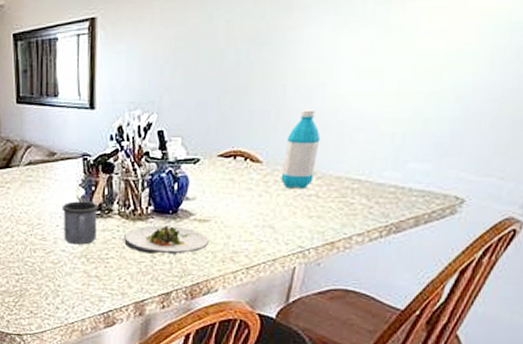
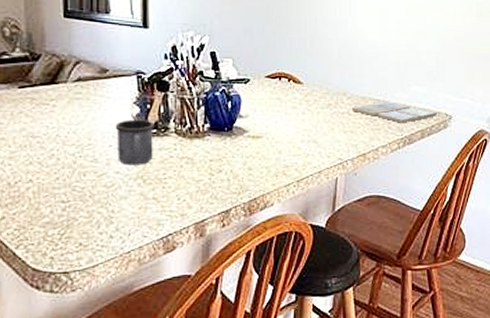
salad plate: present [124,224,209,254] -> none [182,142,262,171]
water bottle: present [280,110,321,189] -> none [319,40,347,107]
drink coaster: none [321,181,442,208] -> present [351,101,437,123]

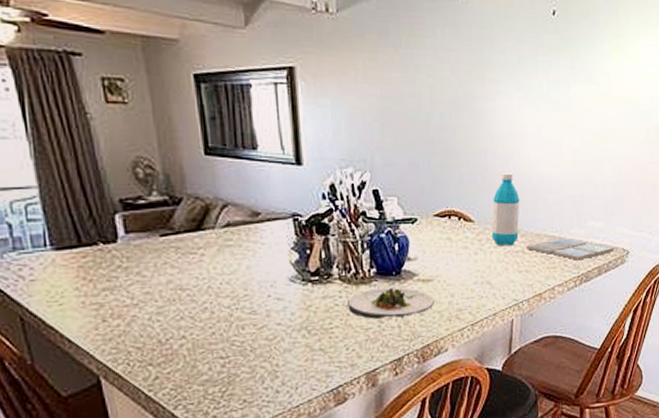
mug: present [115,119,155,166] -> none [272,266,317,316]
salad plate: none [182,142,262,171] -> present [348,287,434,319]
water bottle: none [319,40,347,107] -> present [491,173,520,246]

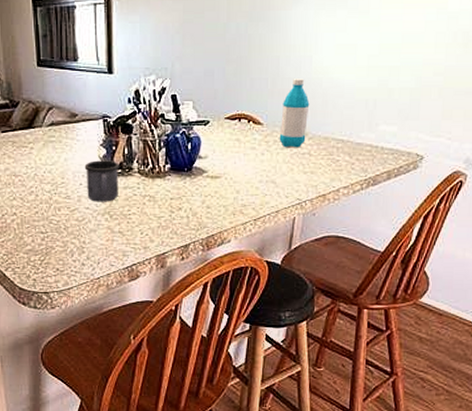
mug: none [272,266,317,316] -> present [84,160,120,202]
salad plate: present [348,287,434,319] -> none [144,181,221,209]
drink coaster: present [525,237,614,260] -> none [312,141,407,164]

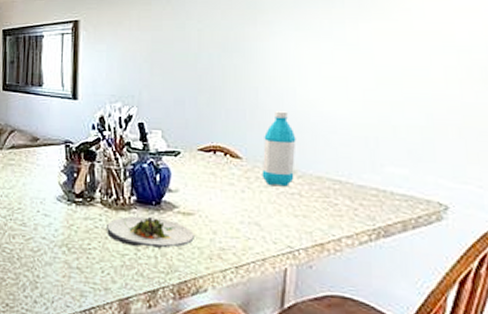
mug: present [84,160,120,202] -> none [43,187,81,233]
salad plate: none [144,181,221,209] -> present [107,216,194,248]

